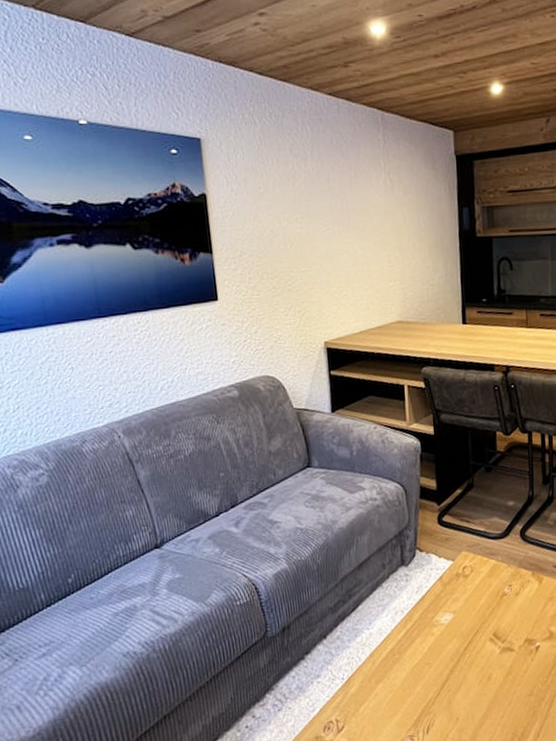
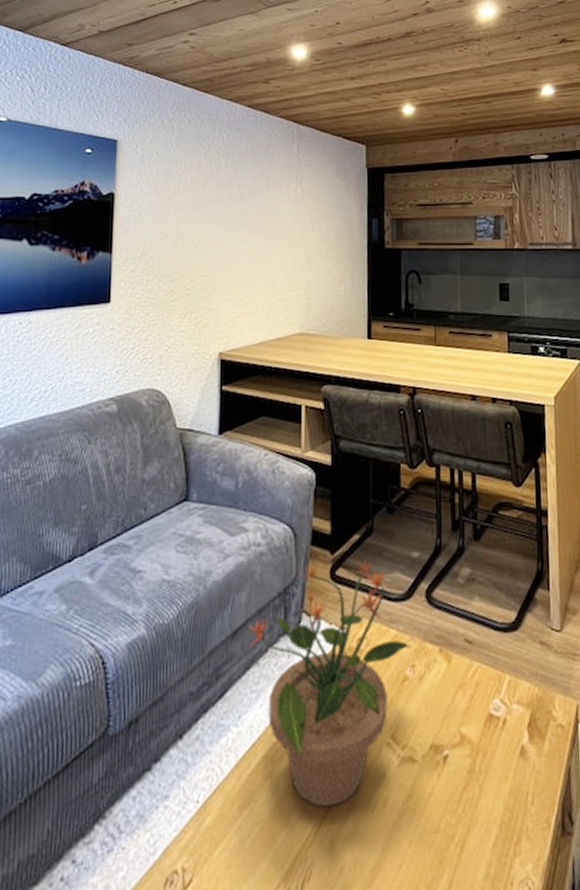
potted plant: none [372,508,508,681] -> present [249,559,411,808]

